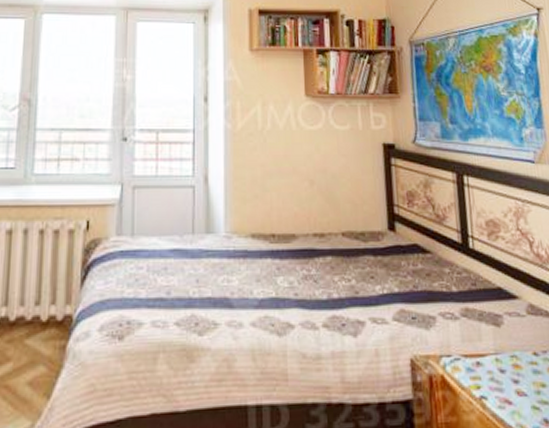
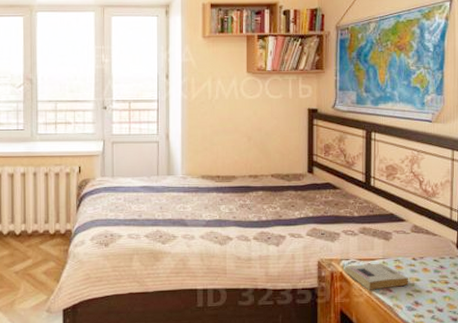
book: none [446,360,533,402] -> present [345,263,409,290]

